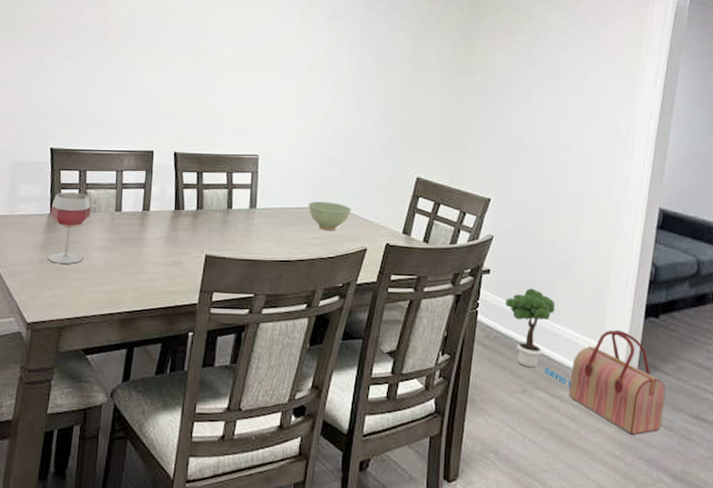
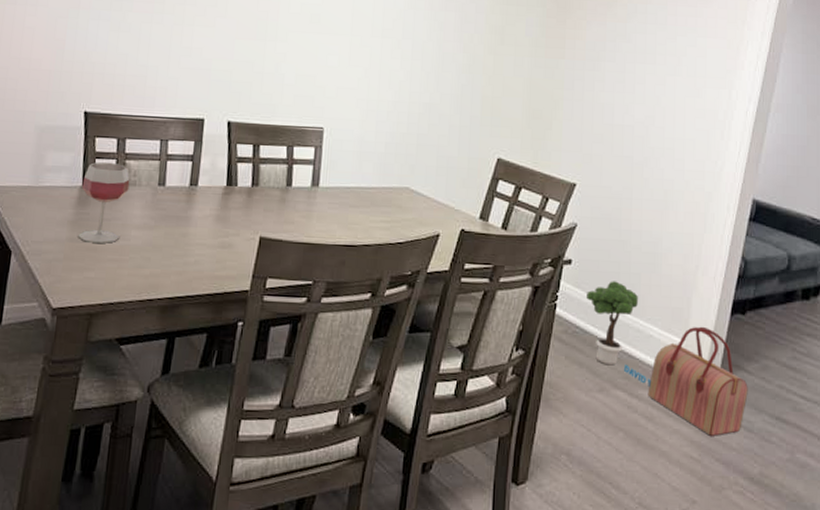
bowl: present [308,202,352,231] -> none [377,181,425,214]

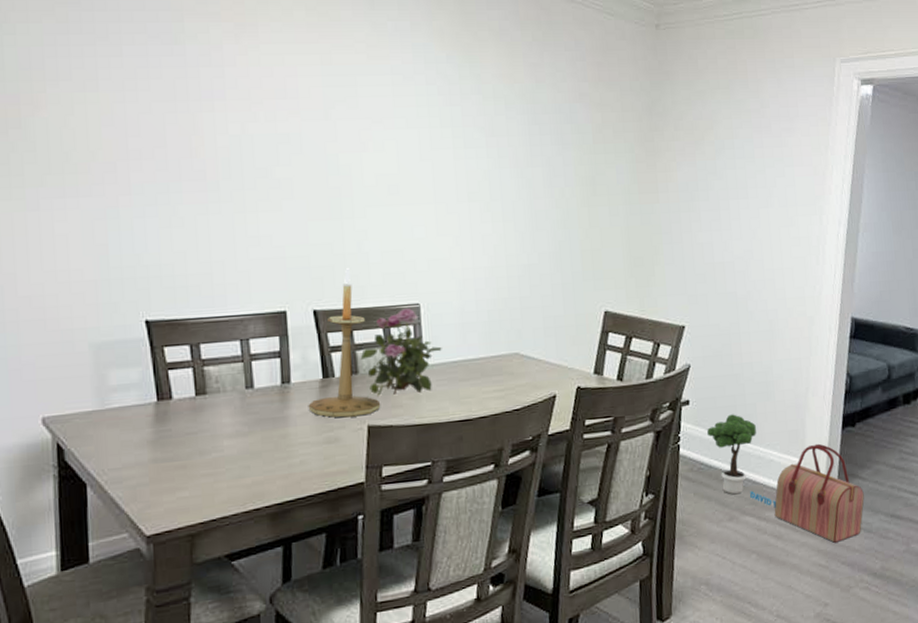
wineglass: present [78,162,130,244] -> none [157,371,213,461]
candlestick: none [209,86,275,227] -> present [308,268,381,418]
flower bouquet: none [262,129,338,213] -> present [360,307,442,398]

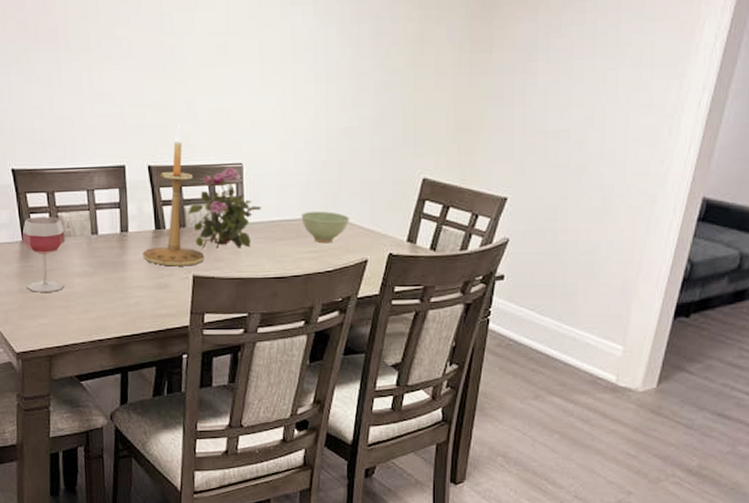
wineglass: none [157,371,213,461] -> present [22,216,65,293]
bowl: none [485,348,536,381] -> present [301,211,350,243]
potted tree: present [707,414,777,508] -> none [520,293,588,392]
handbag: present [774,443,865,543] -> none [584,331,689,434]

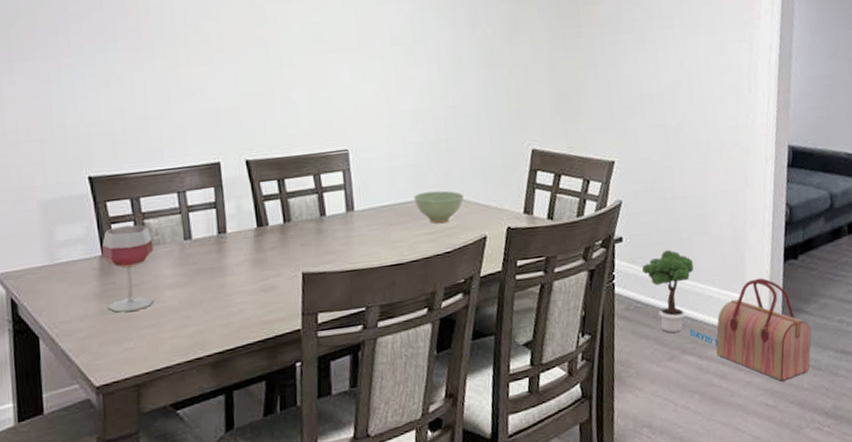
candlestick: present [142,126,205,267] -> none [244,117,314,266]
flower bouquet: present [188,166,262,250] -> none [292,154,372,245]
potted tree: none [520,293,588,392] -> present [642,250,719,346]
handbag: none [584,331,689,434] -> present [716,278,812,381]

